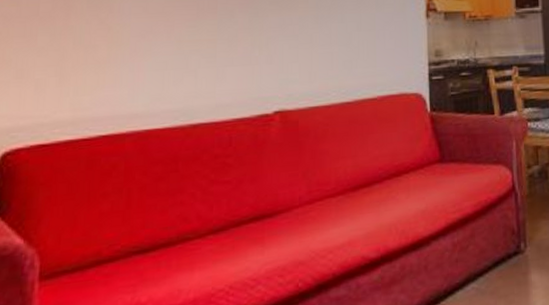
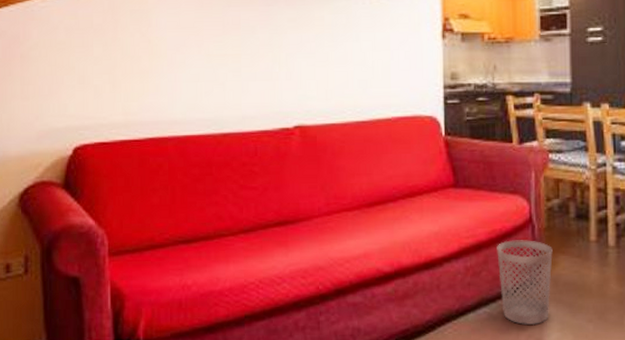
wastebasket: none [482,208,535,297] -> present [497,240,553,326]

